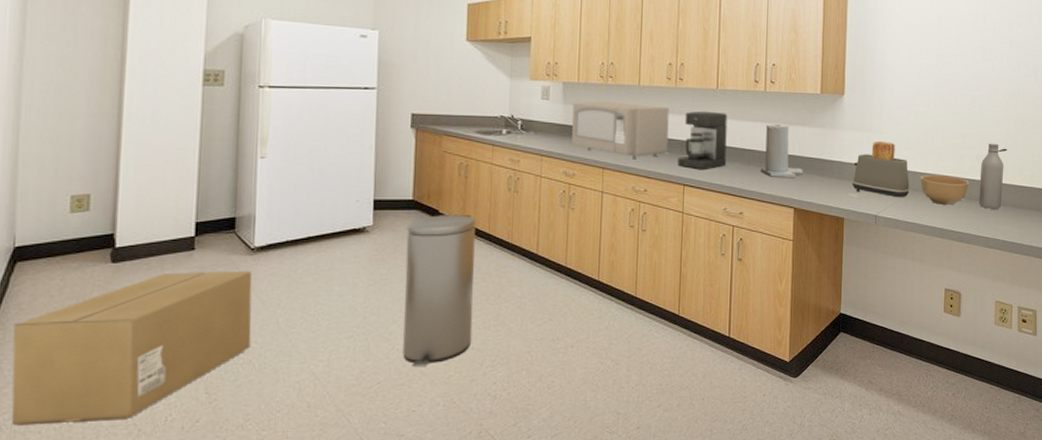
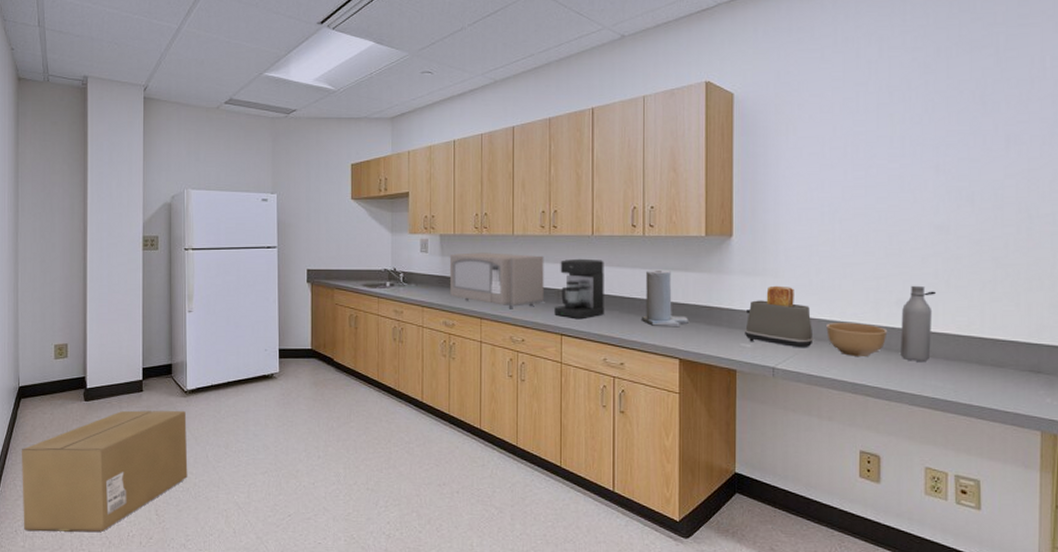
pedal bin: present [403,215,476,368] -> none [307,363,367,504]

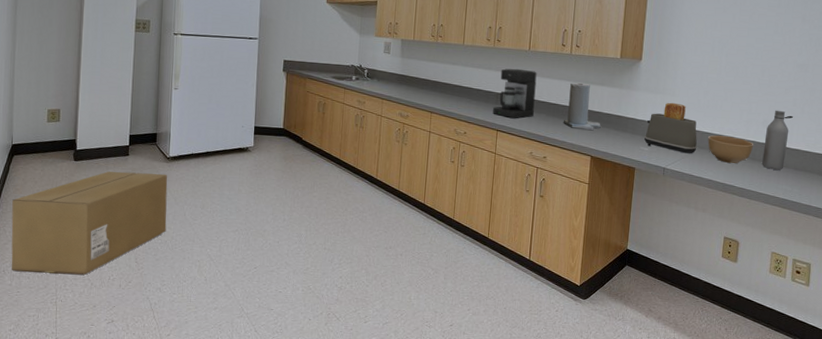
microwave: present [449,252,544,309] -> none [407,56,488,107]

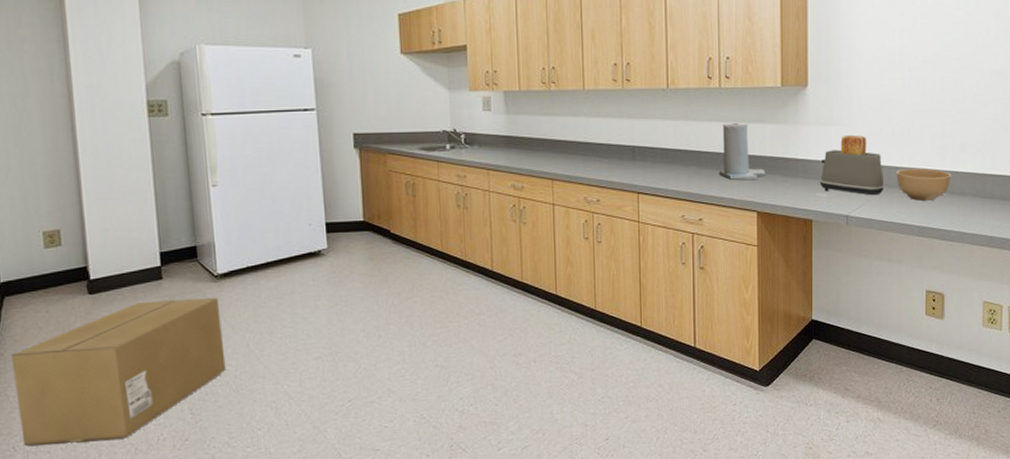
coffee maker: present [493,68,537,119] -> none [630,113,681,177]
water bottle: present [762,110,793,171] -> none [963,130,995,204]

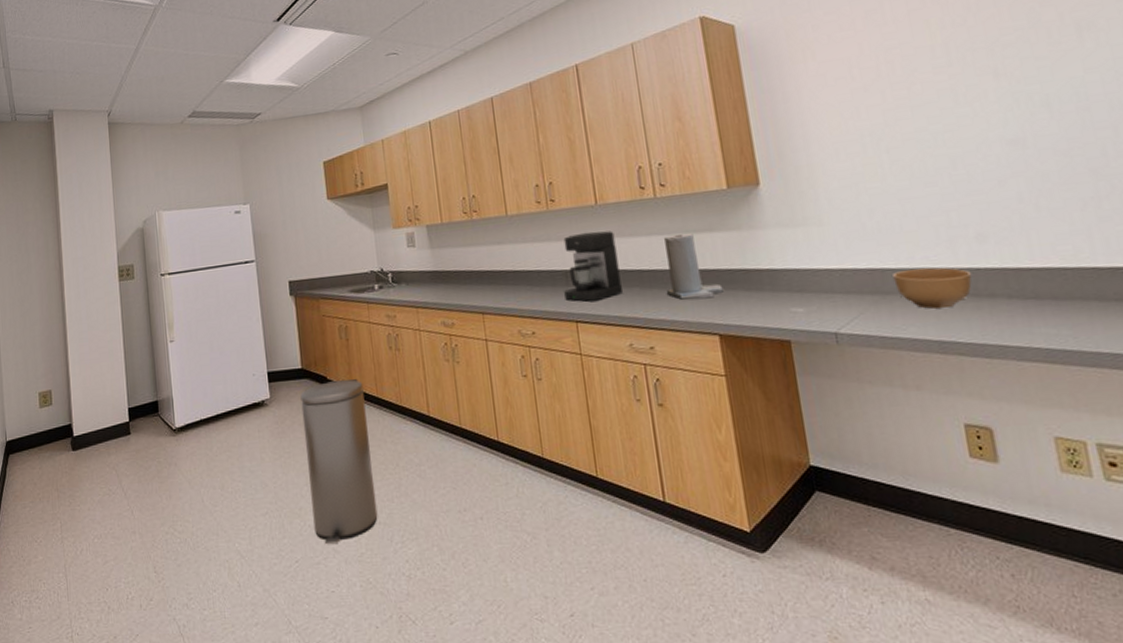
box: present [11,297,226,447] -> none [13,451,184,602]
pedal bin: none [361,234,435,386] -> present [300,379,378,545]
coffee maker: none [630,113,681,177] -> present [563,231,622,302]
toaster: present [819,134,885,196] -> none [791,234,880,307]

